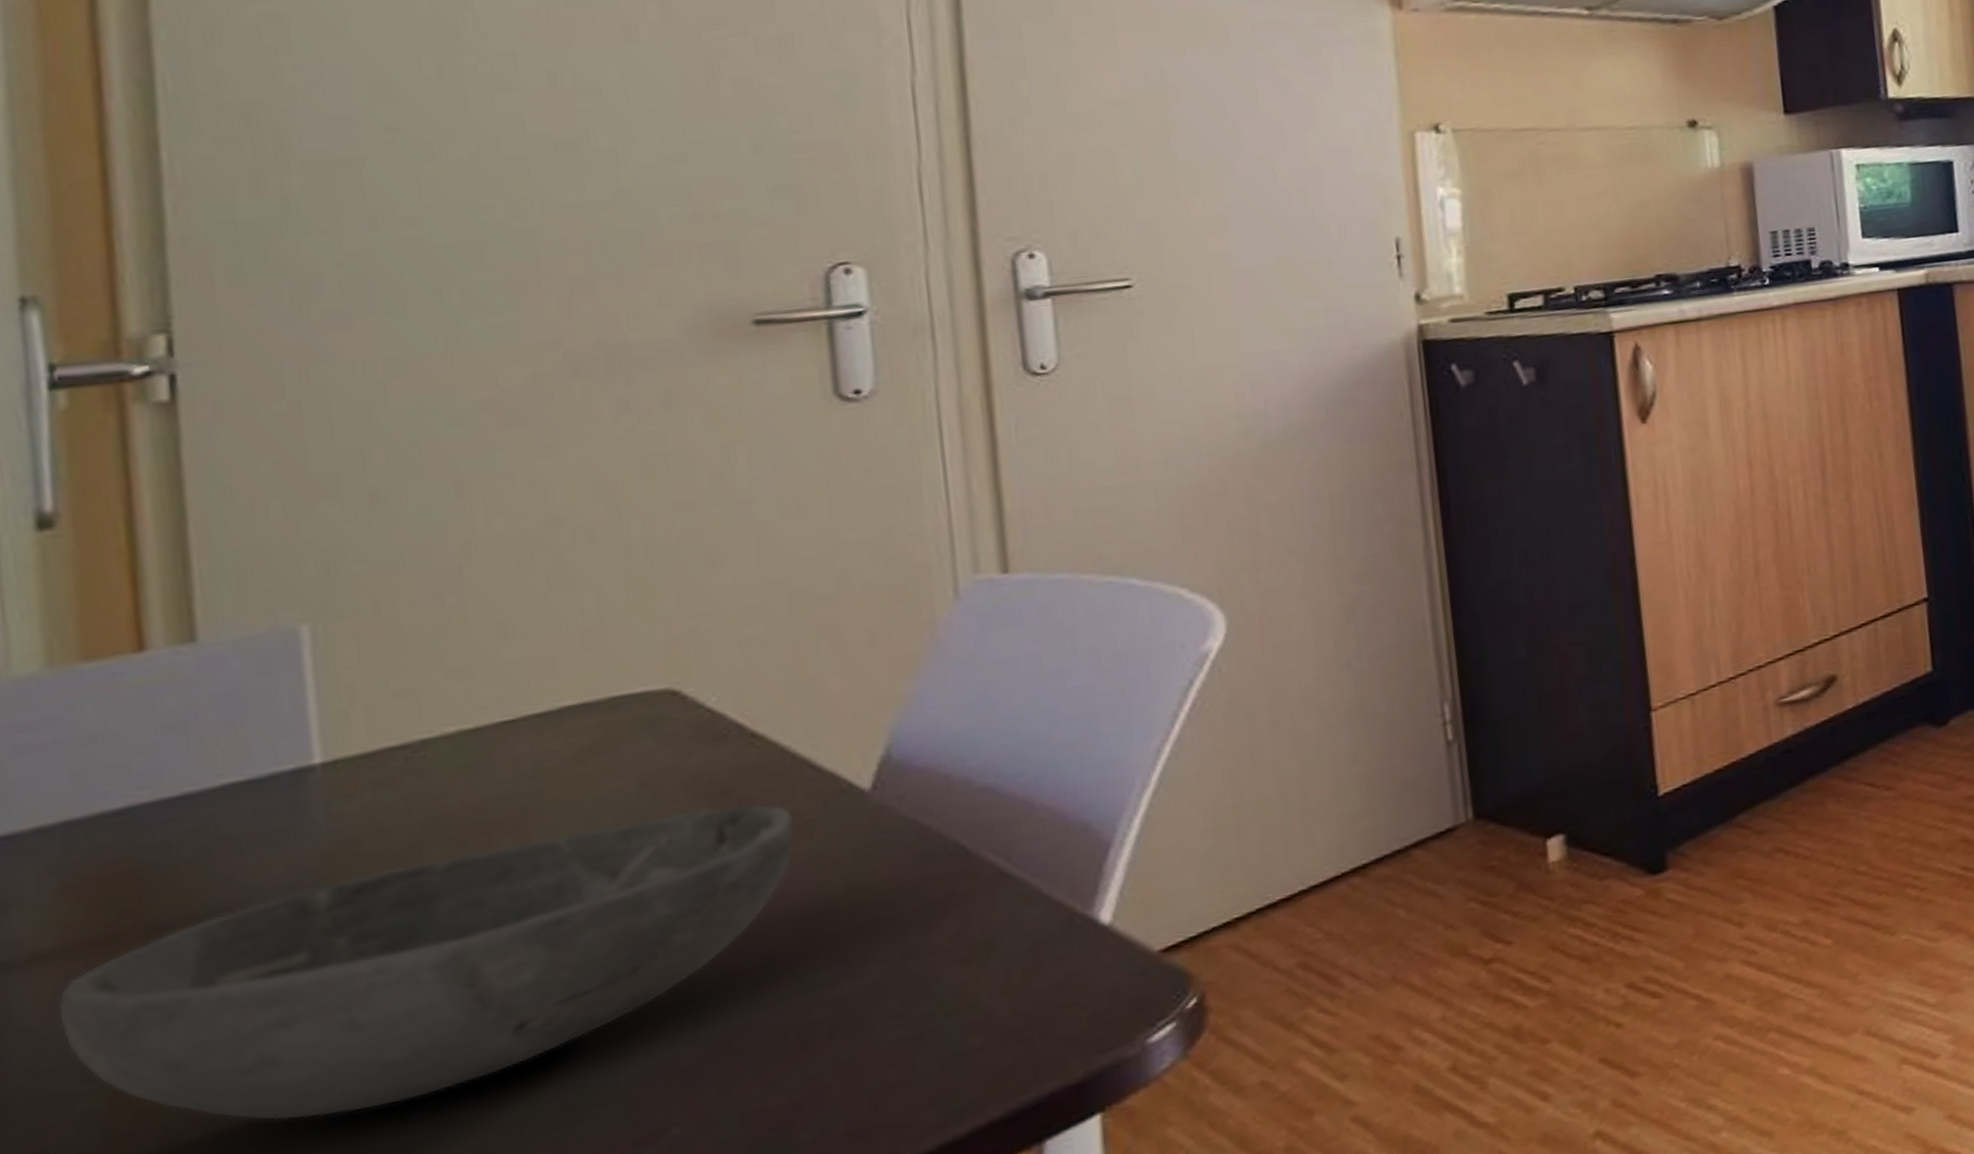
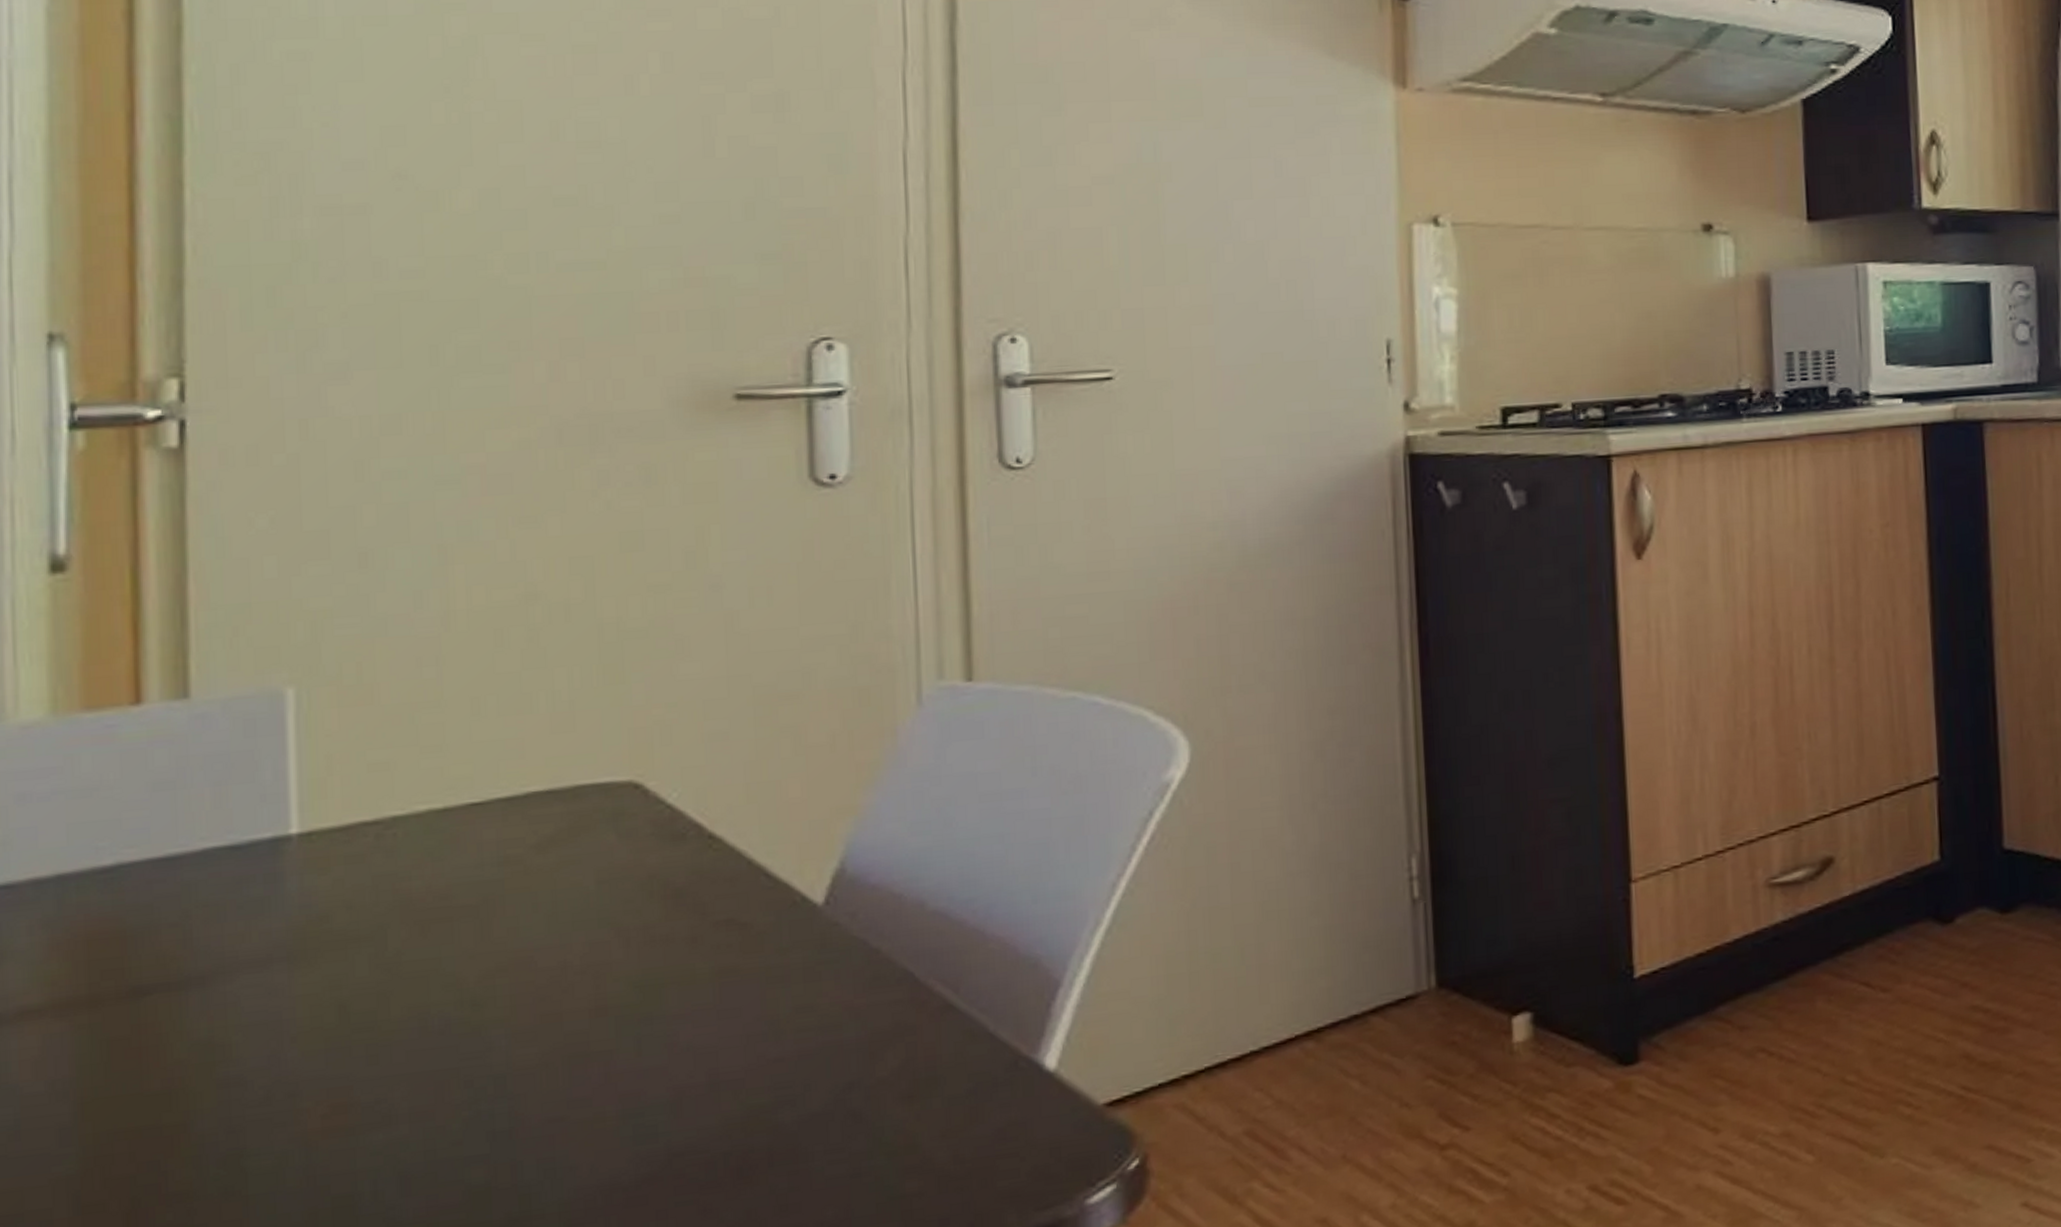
bowl: present [56,804,796,1121] -> none [40,909,748,1205]

